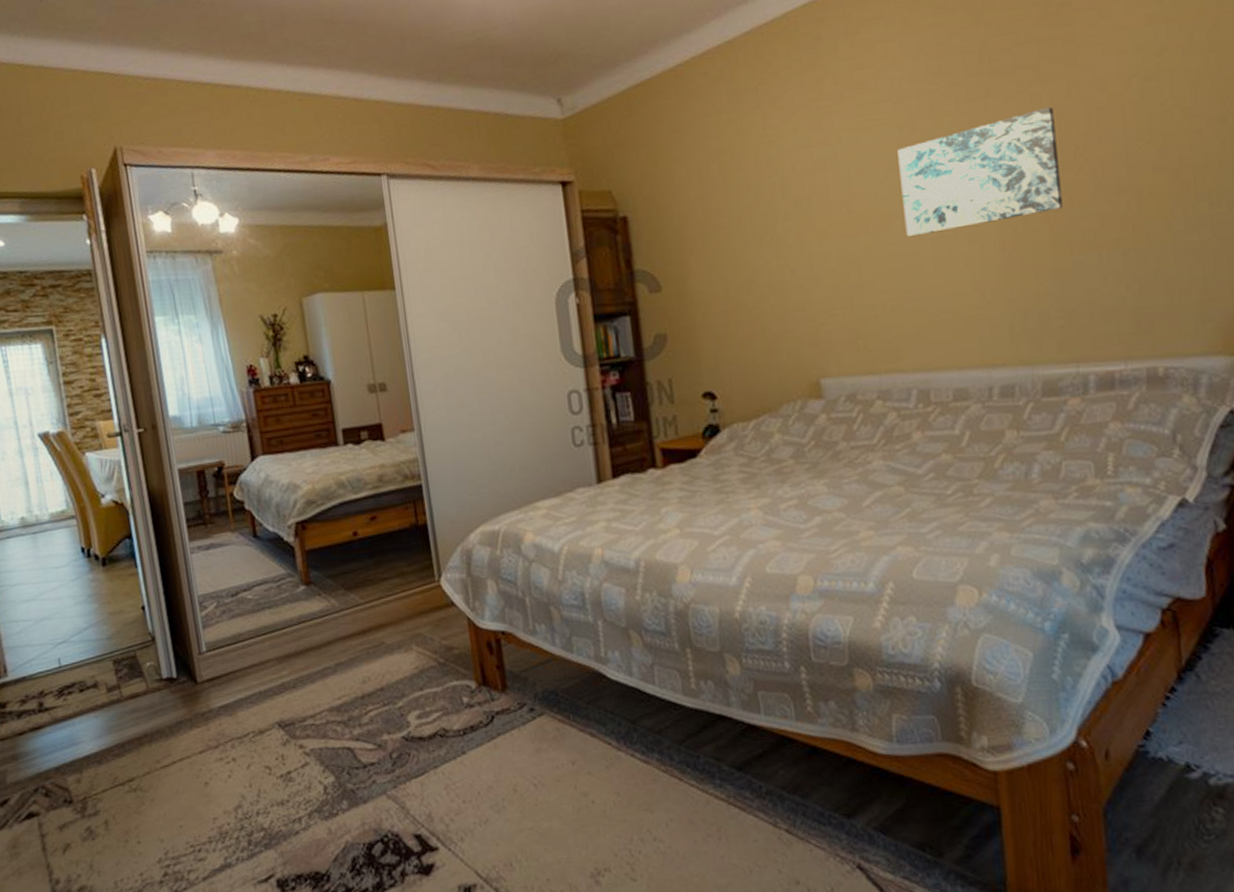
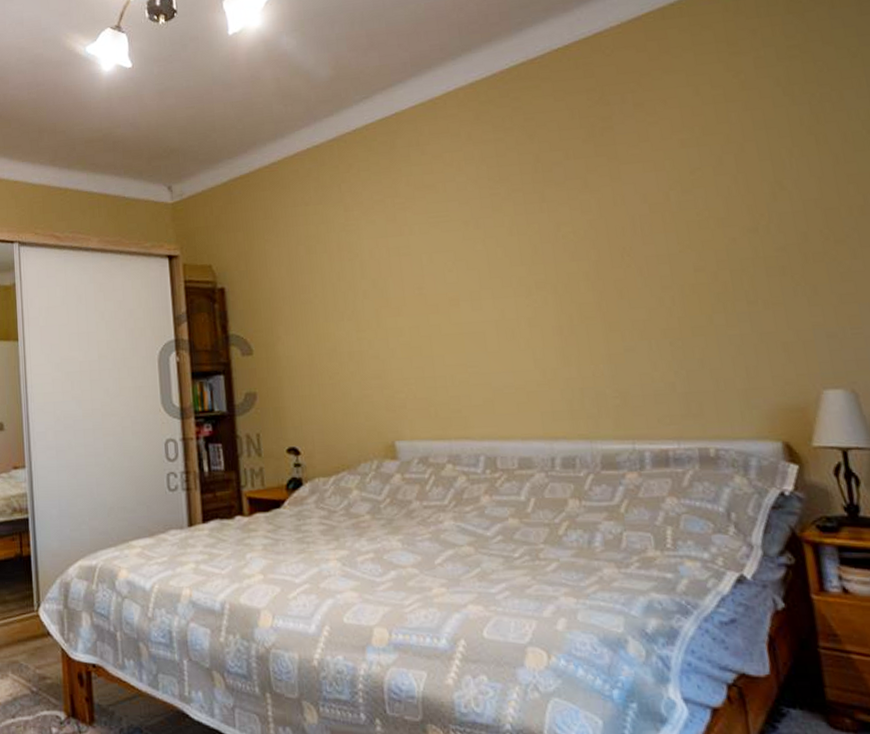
wall art: present [897,106,1063,237] -> none [463,212,613,319]

